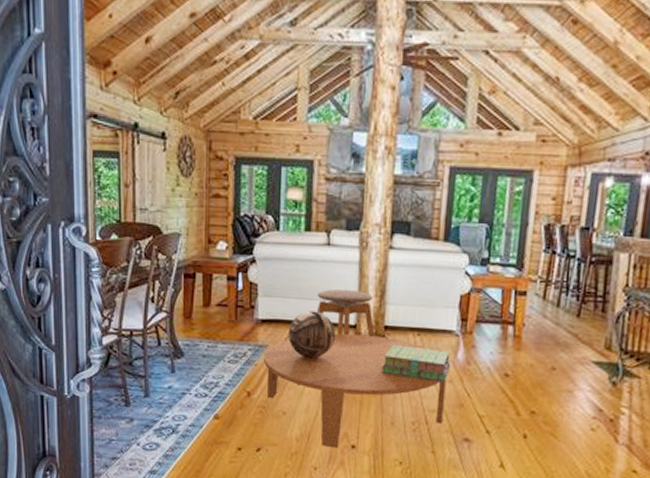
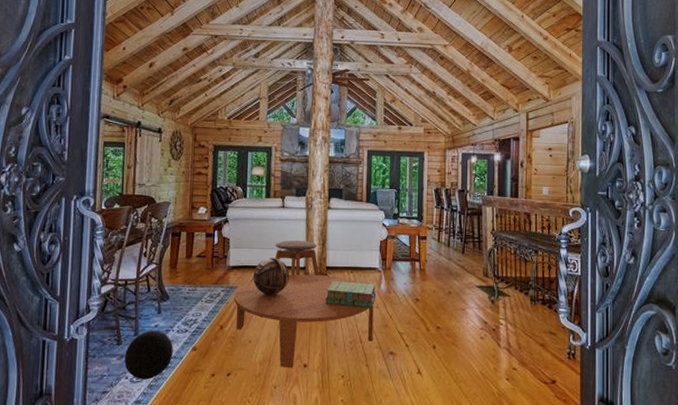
ball: none [134,392,191,448] -> present [124,330,173,380]

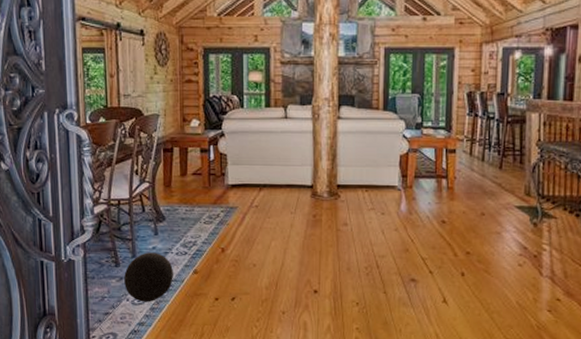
coffee table: present [234,274,374,368] -> none [235,193,393,294]
decorative bowl: present [253,258,290,295] -> none [254,175,296,216]
stool: present [275,240,319,276] -> none [278,155,329,195]
stack of books: present [325,280,377,308] -> none [337,200,396,231]

